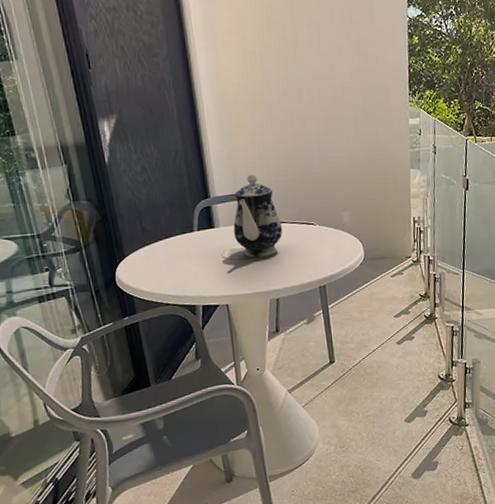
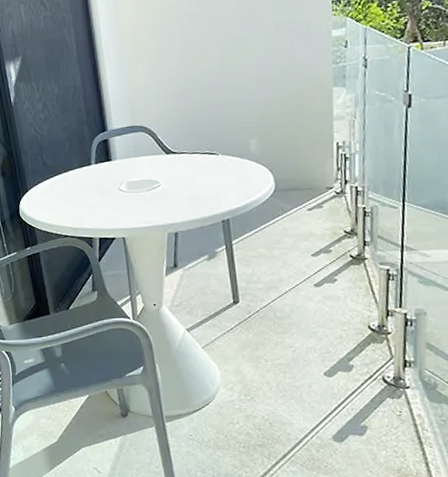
teapot: present [233,174,283,258] -> none [130,104,183,191]

